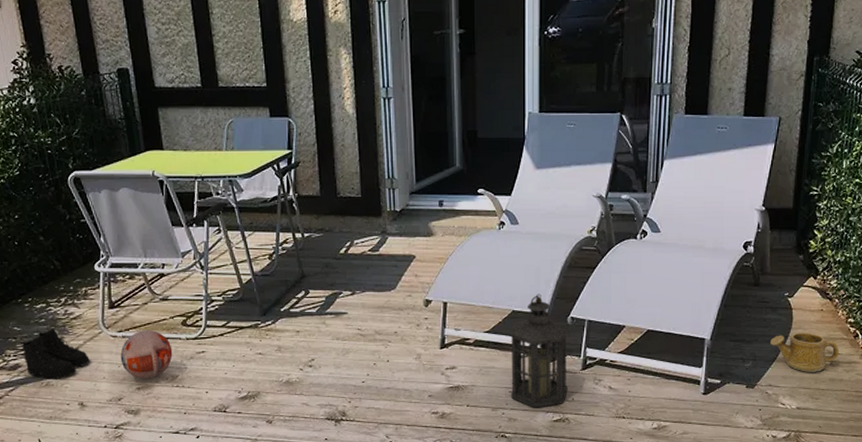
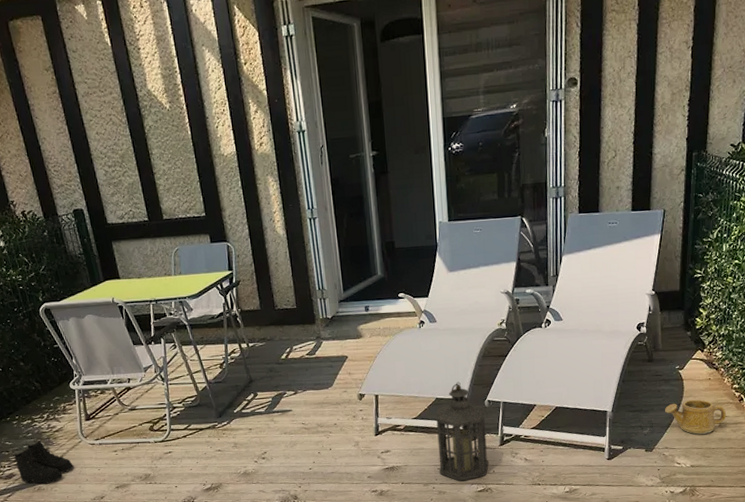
ball: present [120,329,173,379] -> none [99,436,144,479]

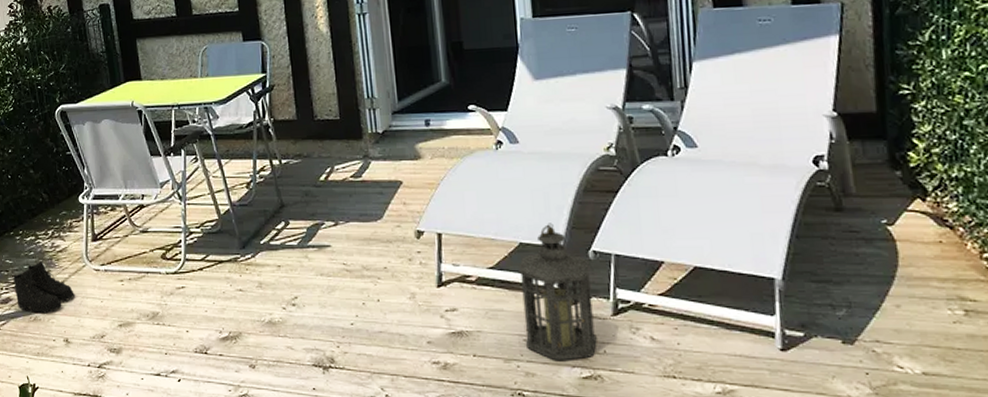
watering can: present [665,399,726,434] -> none [869,271,976,325]

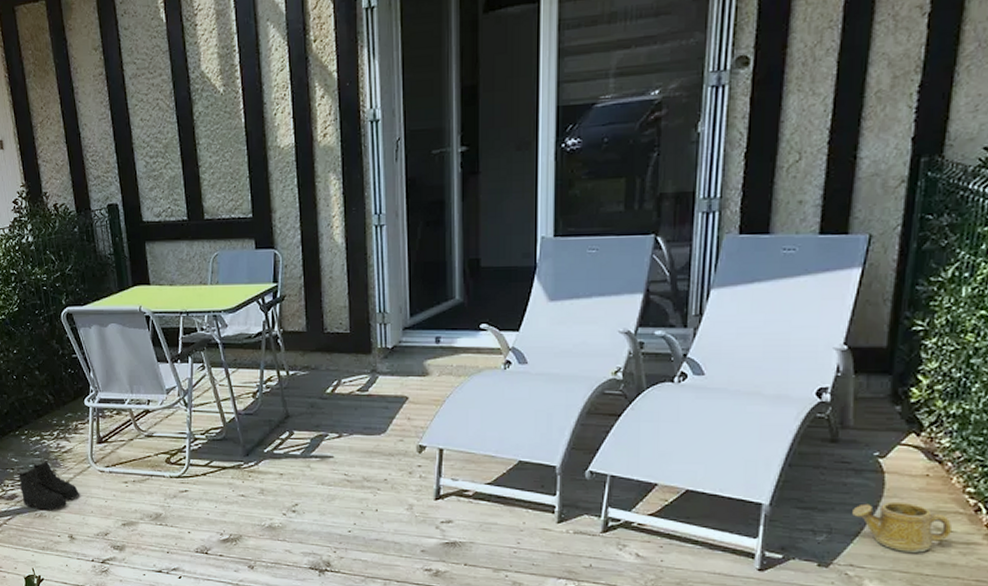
lantern: present [518,223,597,361] -> none [516,443,586,573]
watering can: none [869,271,976,325] -> present [852,501,952,553]

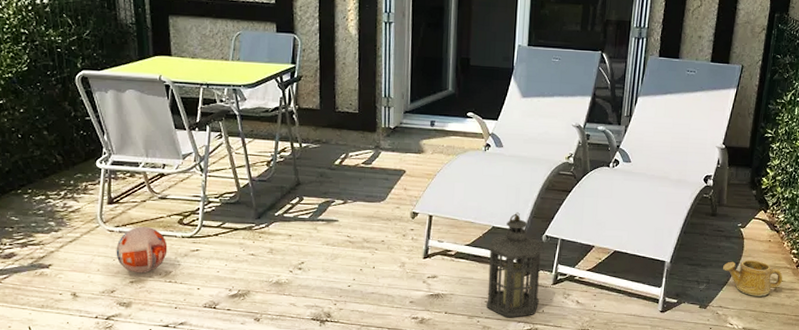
boots: present [18,461,79,511] -> none [17,220,85,270]
ball: none [107,466,157,516] -> present [116,226,168,274]
lantern: none [516,443,586,573] -> present [487,212,542,318]

